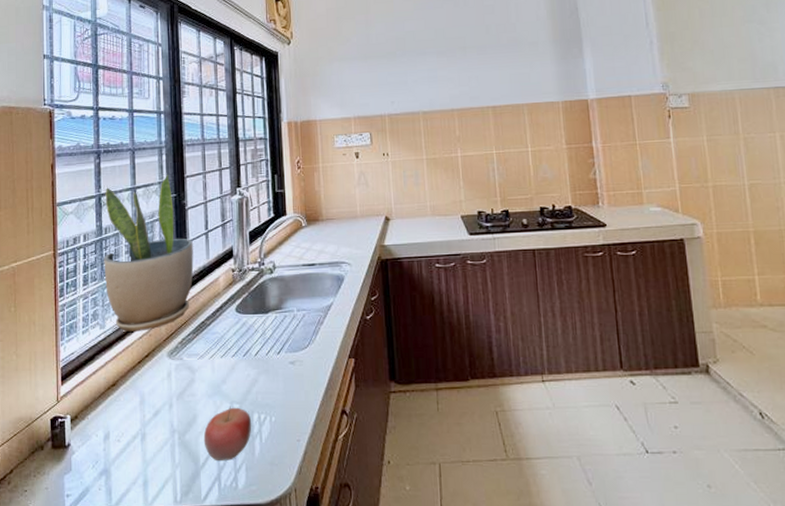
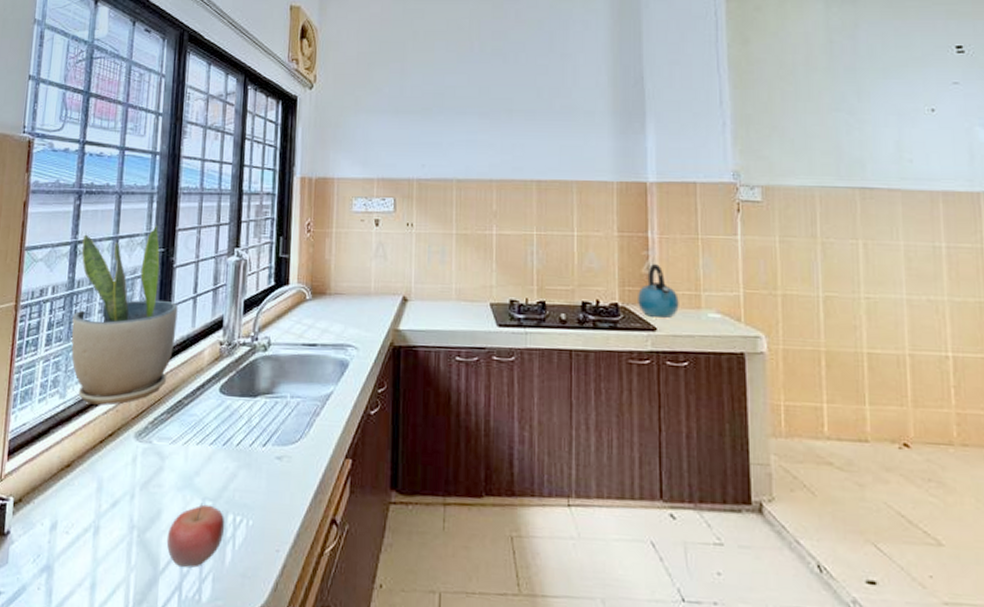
kettle: none [588,170,624,215] -> present [638,264,679,318]

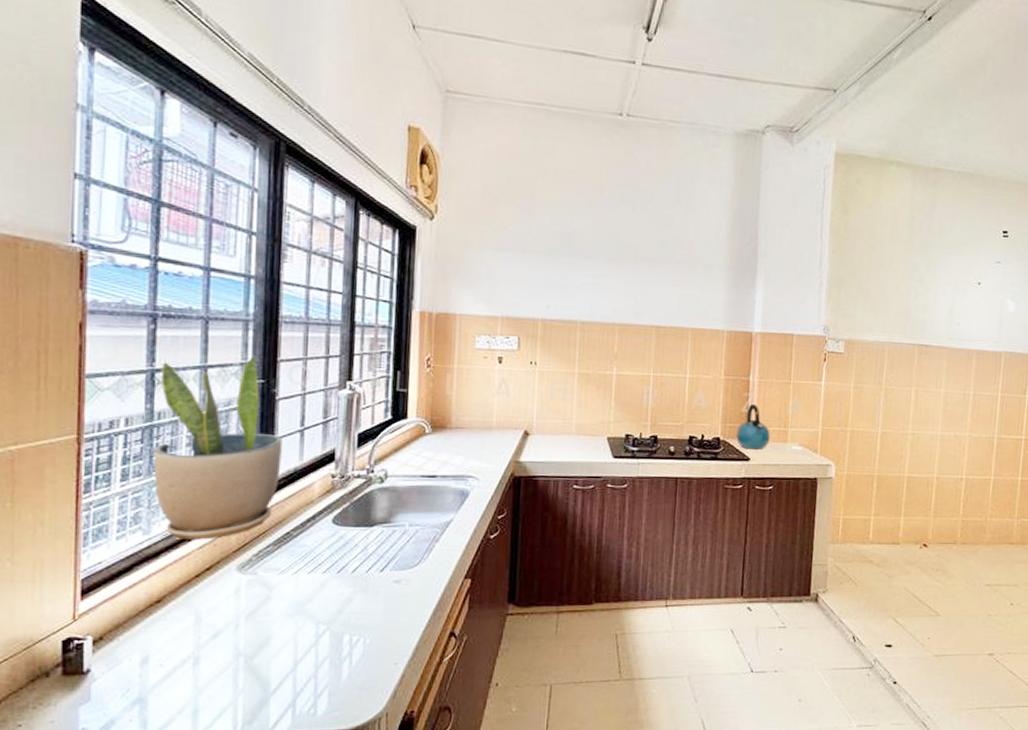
fruit: present [166,502,225,568] -> none [277,627,341,687]

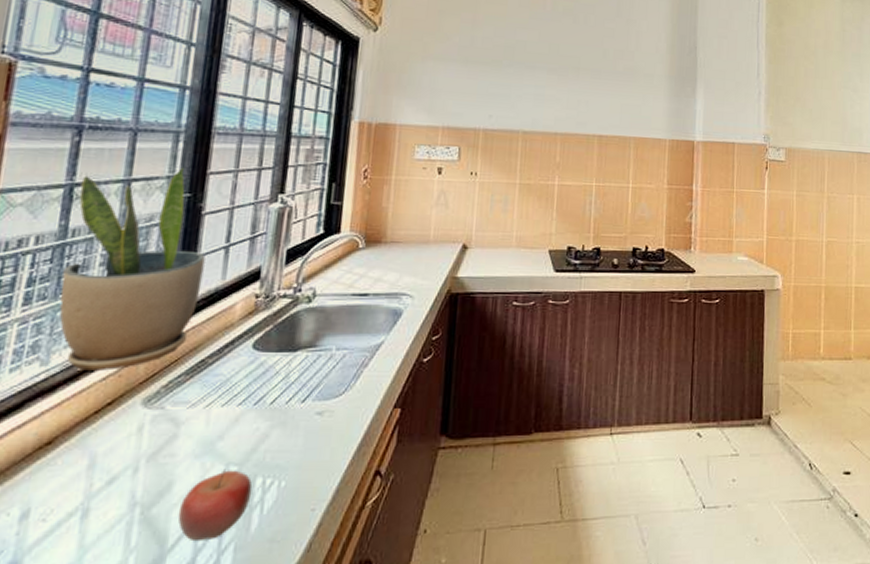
fruit: none [277,627,341,687] -> present [177,468,253,542]
kettle: present [736,404,770,450] -> none [681,214,715,261]

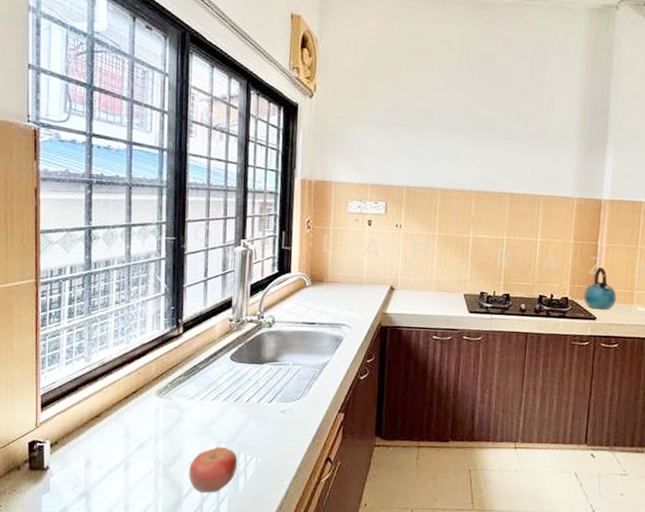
potted plant: present [59,168,205,371] -> none [92,216,190,369]
kettle: none [681,214,715,261] -> present [584,267,617,310]

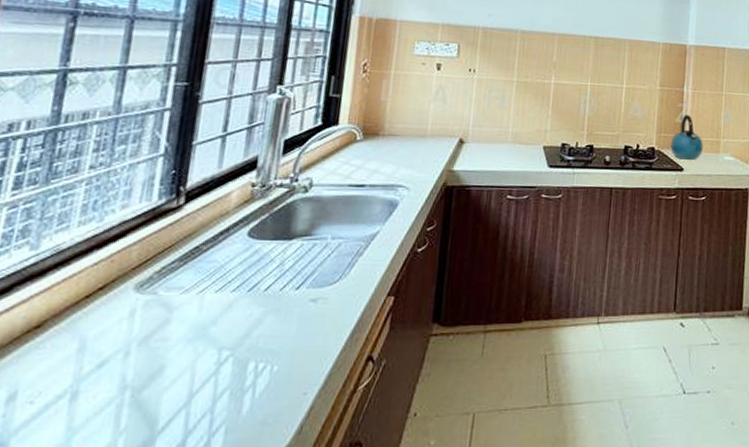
fruit: present [188,445,238,493] -> none [168,353,245,424]

